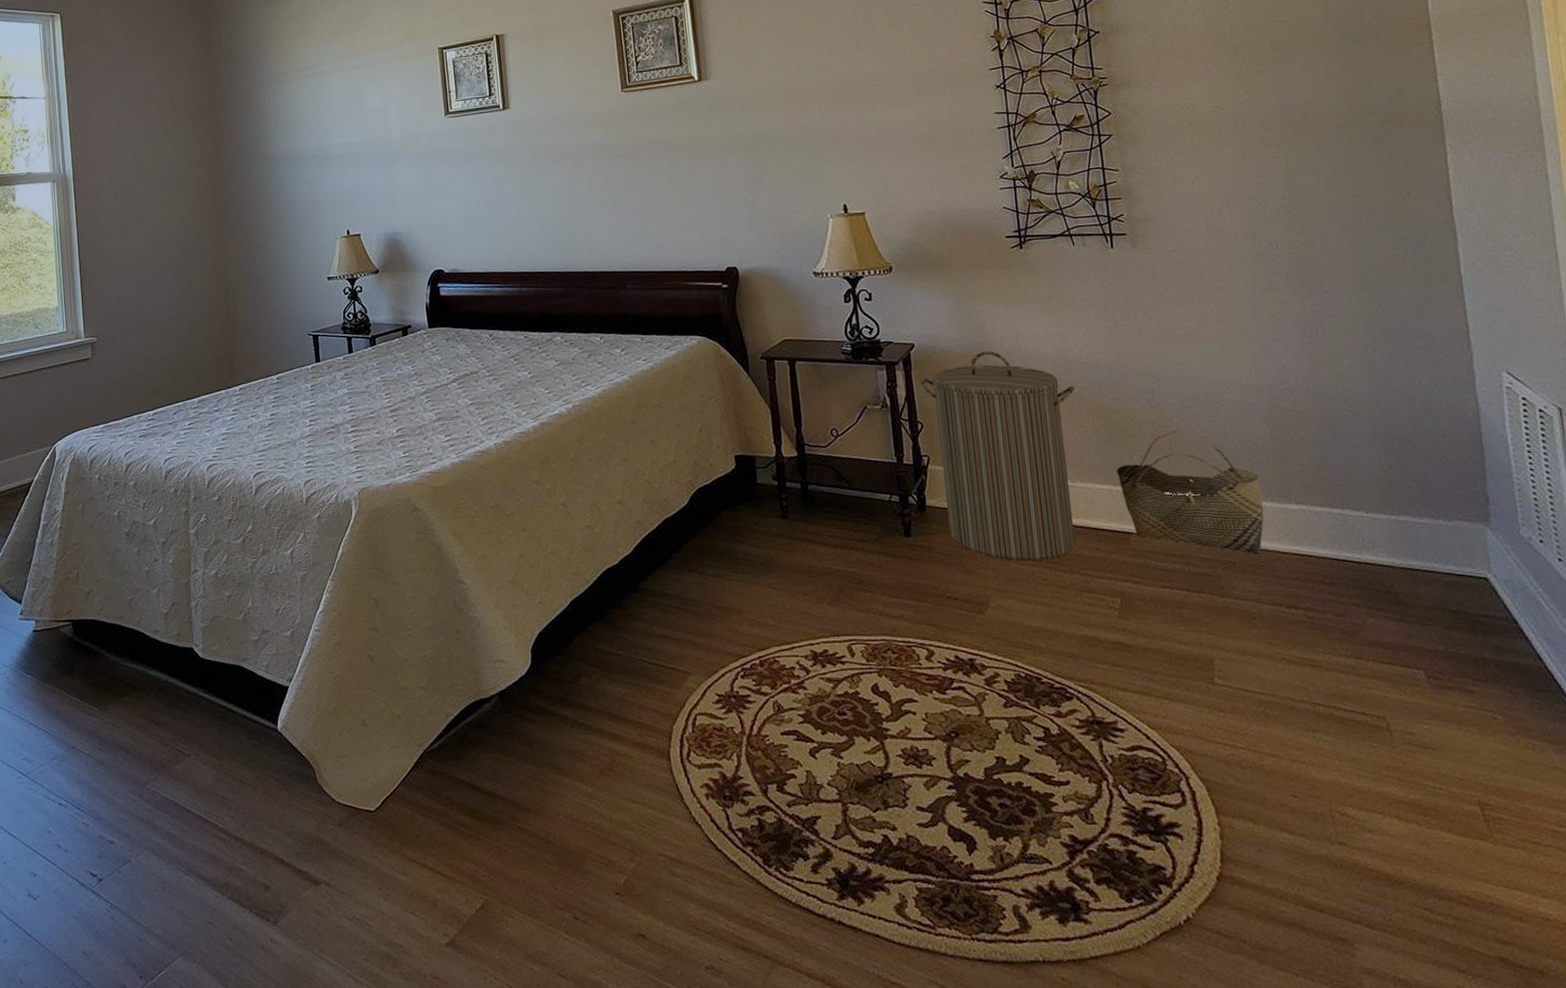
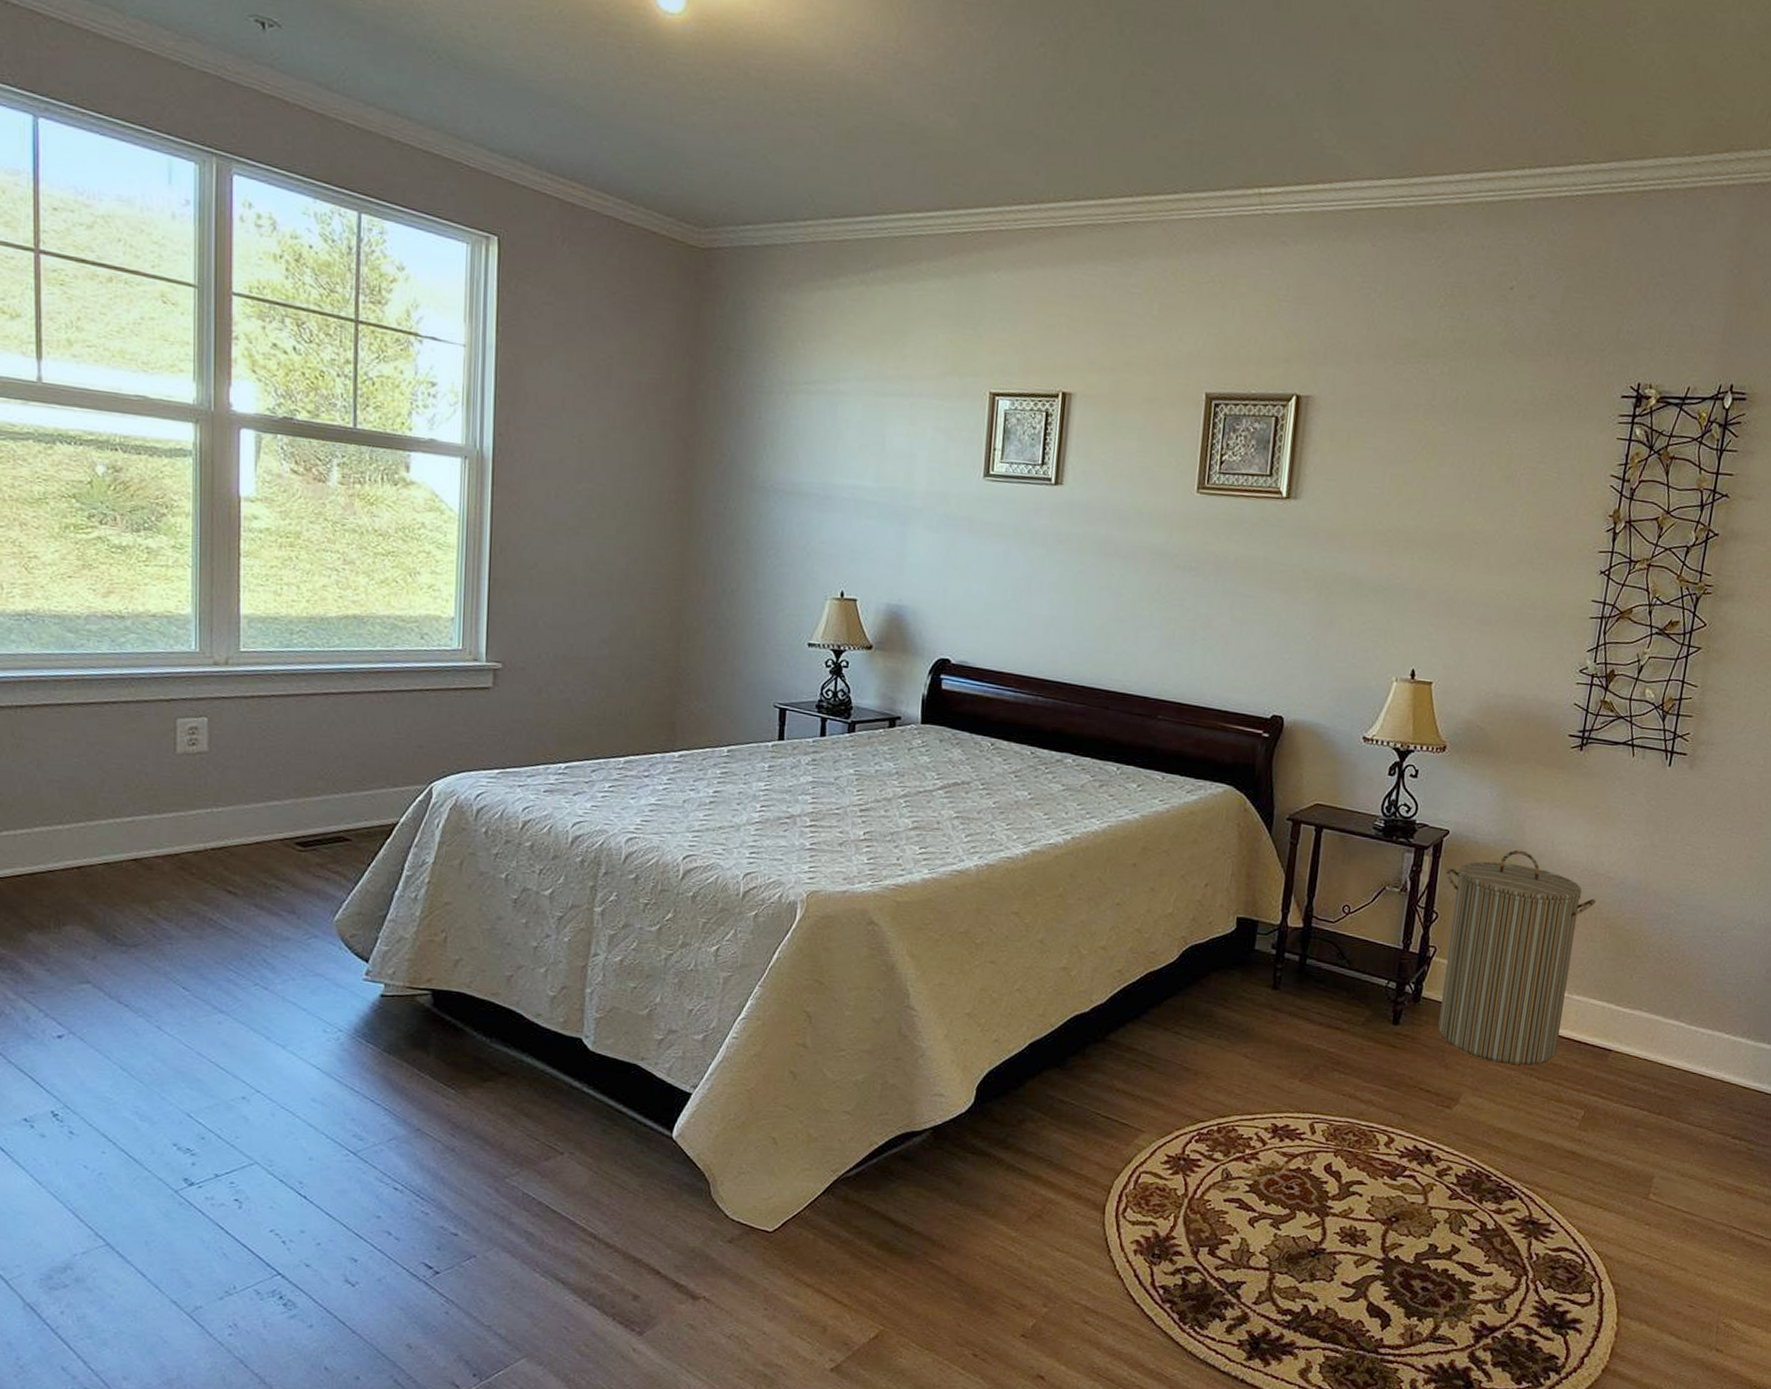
basket: present [1116,430,1264,555] -> none [1613,958,1743,1086]

